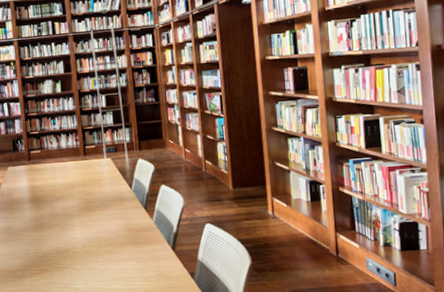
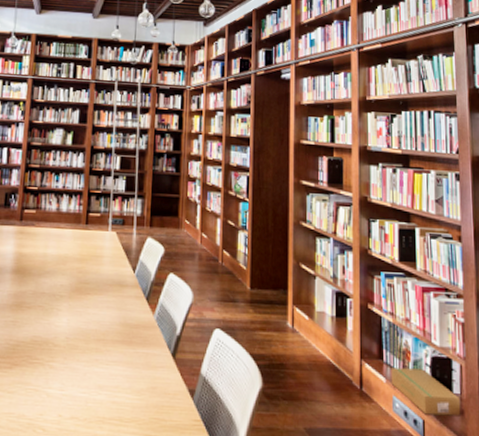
box: none [363,233,428,269] -> present [390,367,461,417]

